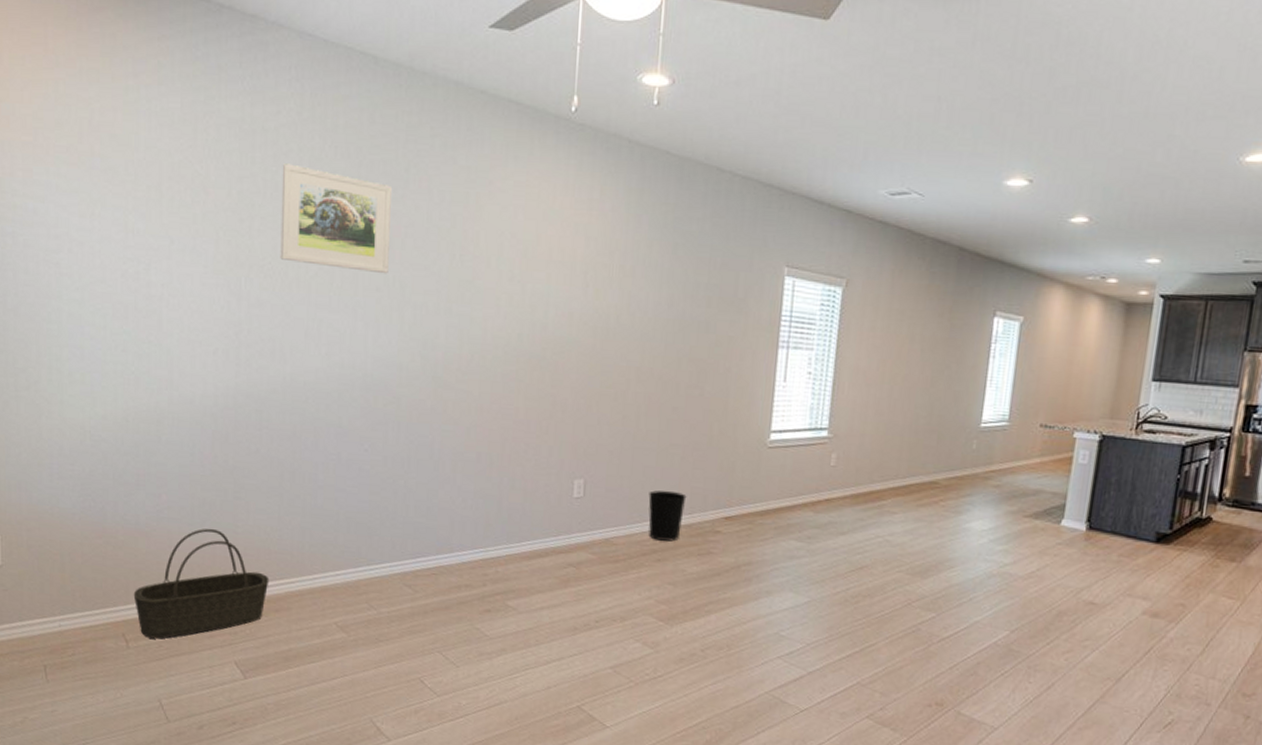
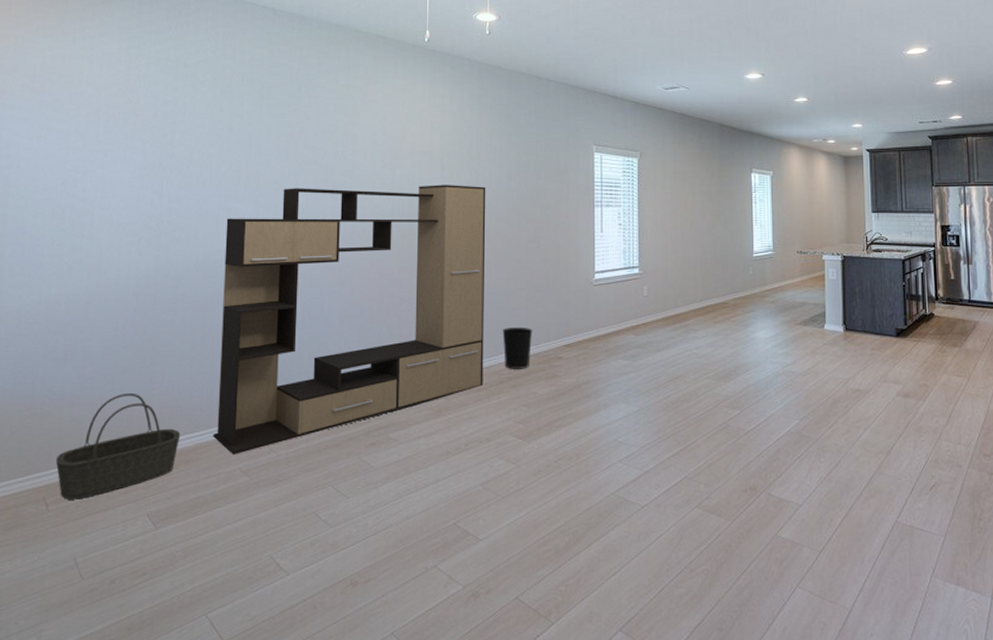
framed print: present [280,163,391,274] -> none [196,90,287,170]
media console: none [305,298,640,608] -> present [213,185,486,455]

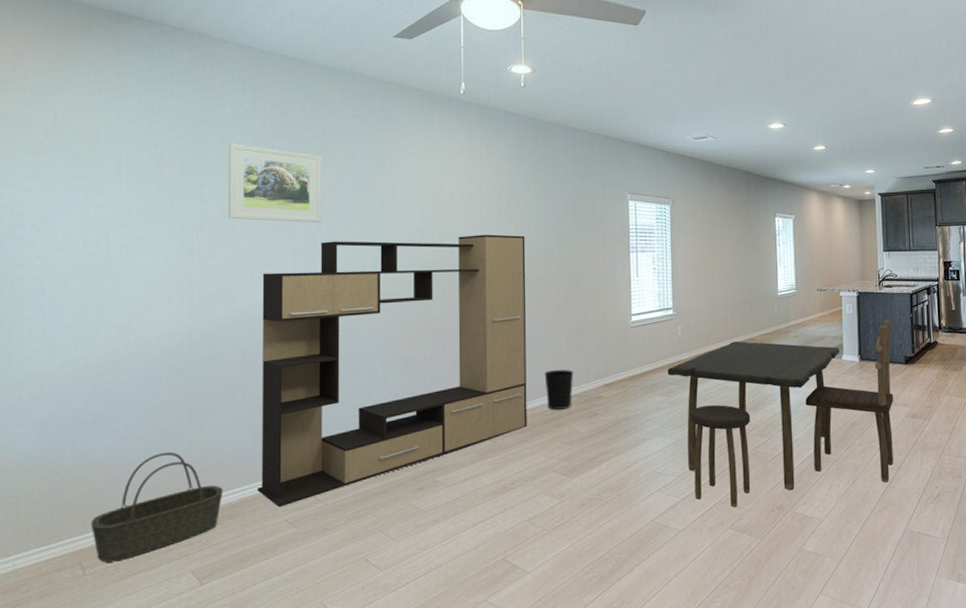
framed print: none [196,90,287,170] -> present [228,143,322,223]
dining table: none [632,287,883,485] -> present [667,319,894,508]

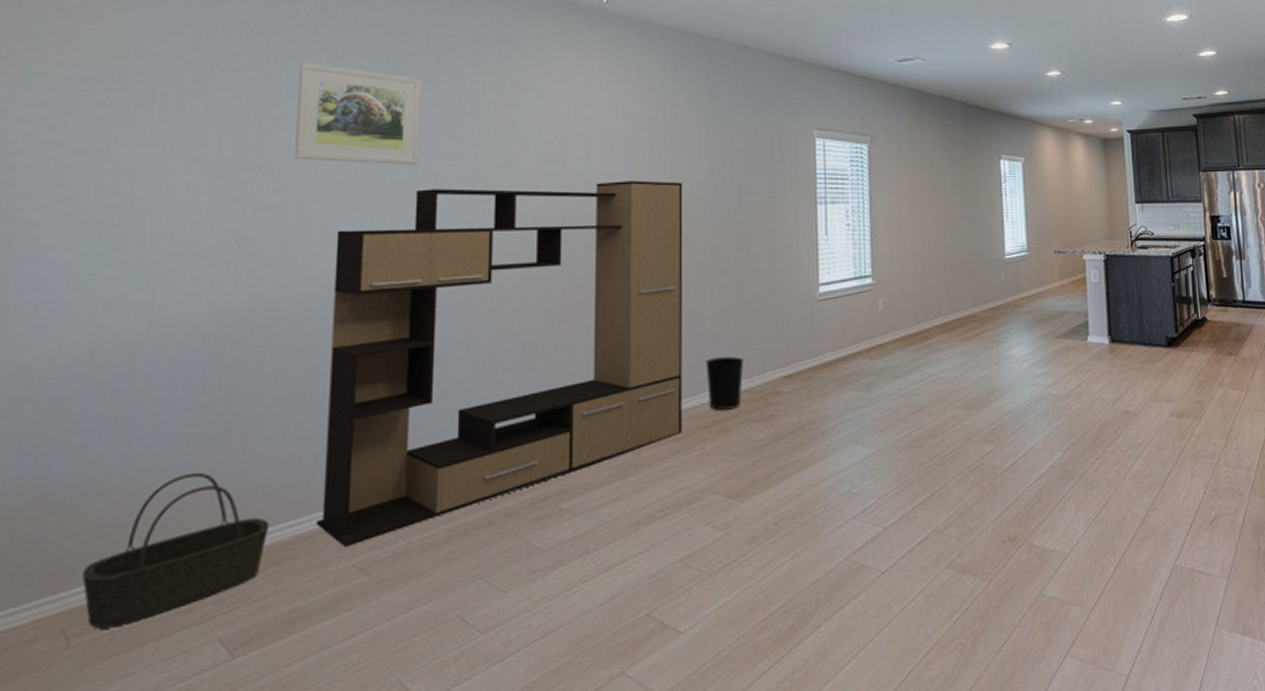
dining table: present [667,319,894,508] -> none [865,289,1156,540]

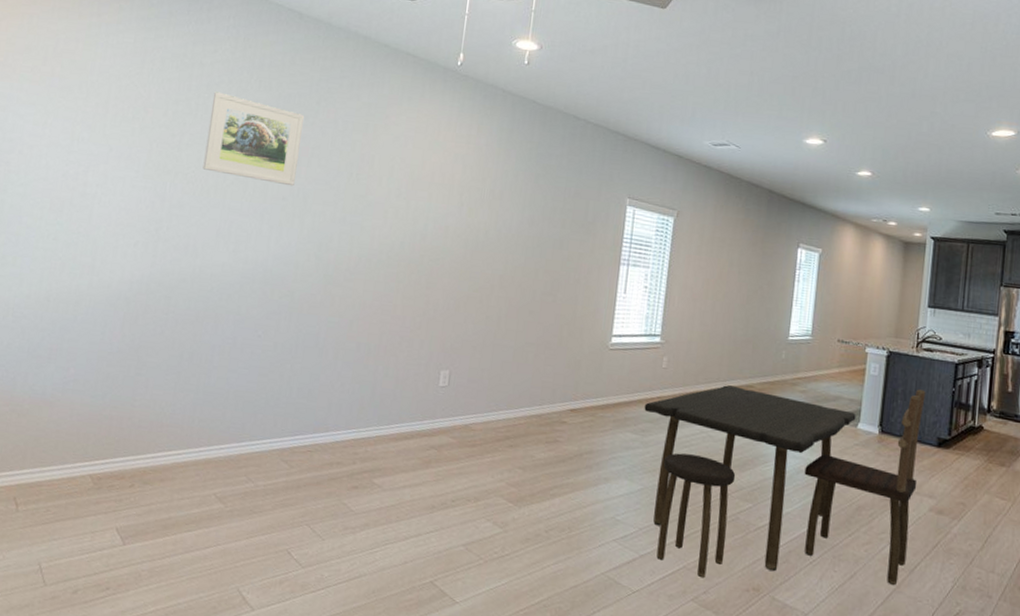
basket: present [81,472,270,629] -> none [29,400,159,504]
media console: present [316,180,683,548] -> none [191,206,505,480]
wastebasket: present [706,356,744,410] -> none [503,383,538,430]
dining table: none [865,289,1156,540] -> present [644,385,926,586]

